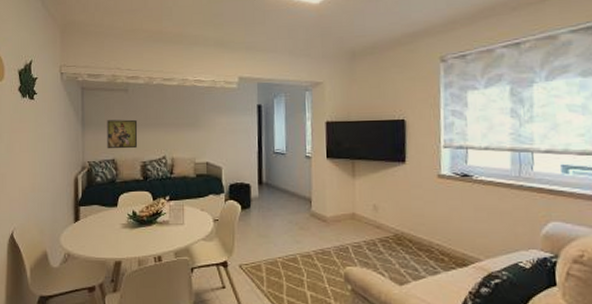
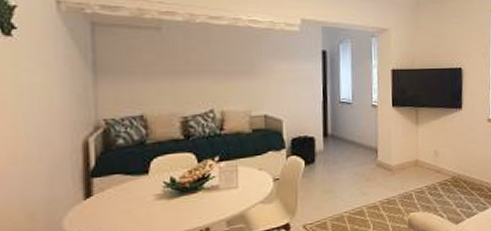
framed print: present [107,119,138,149] -> none [131,65,176,103]

